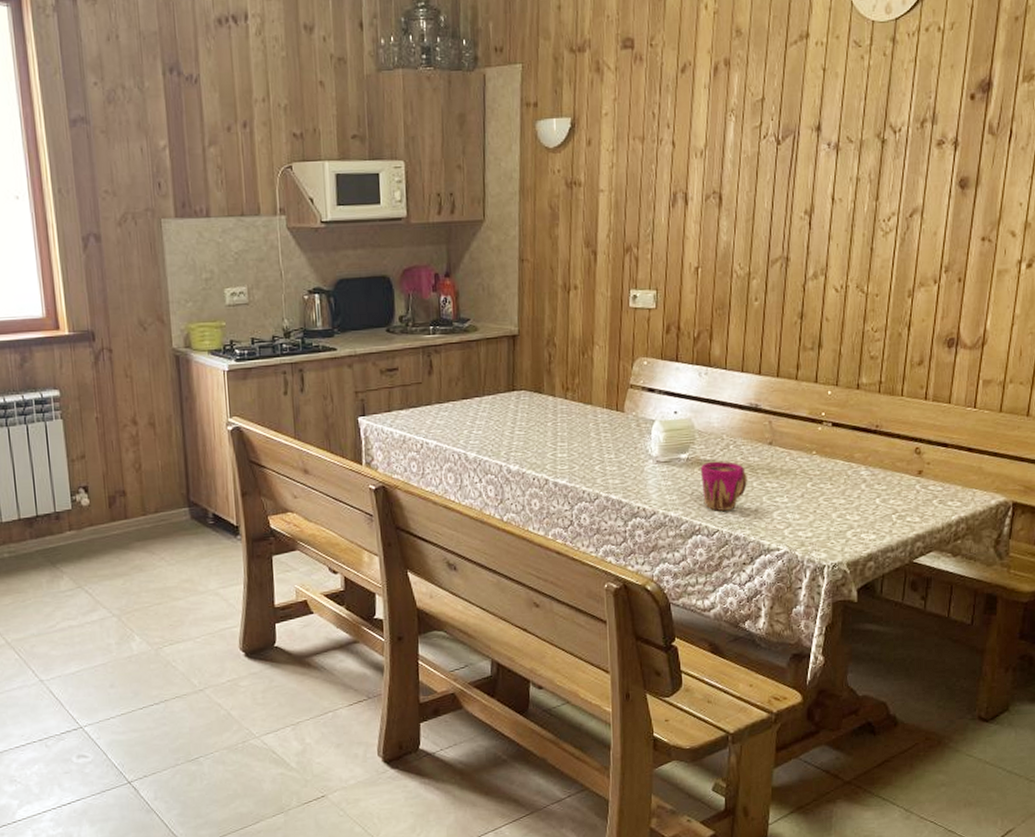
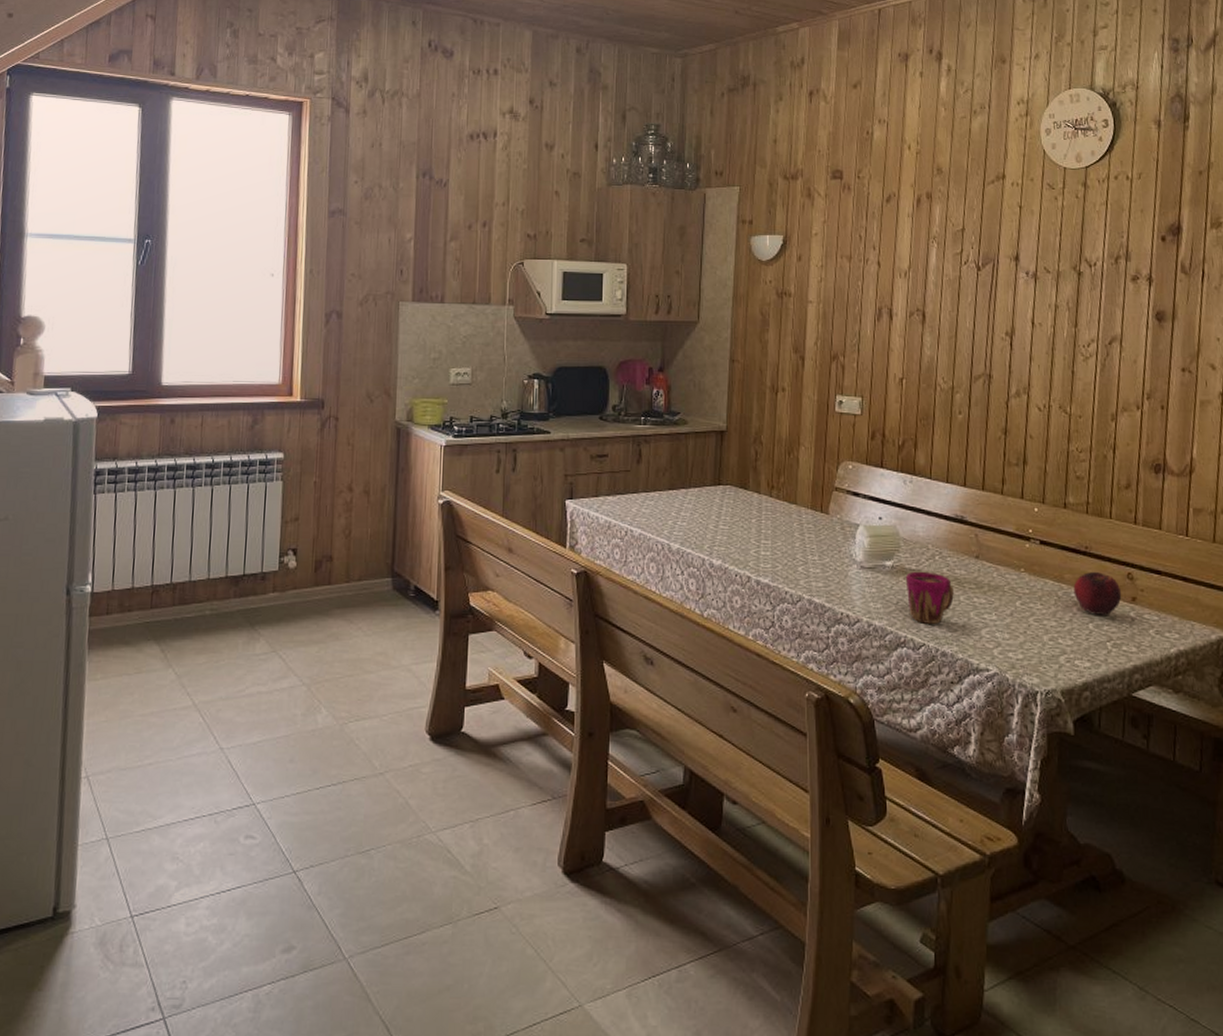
fruit: none [863,448,909,490] -> present [1073,571,1122,615]

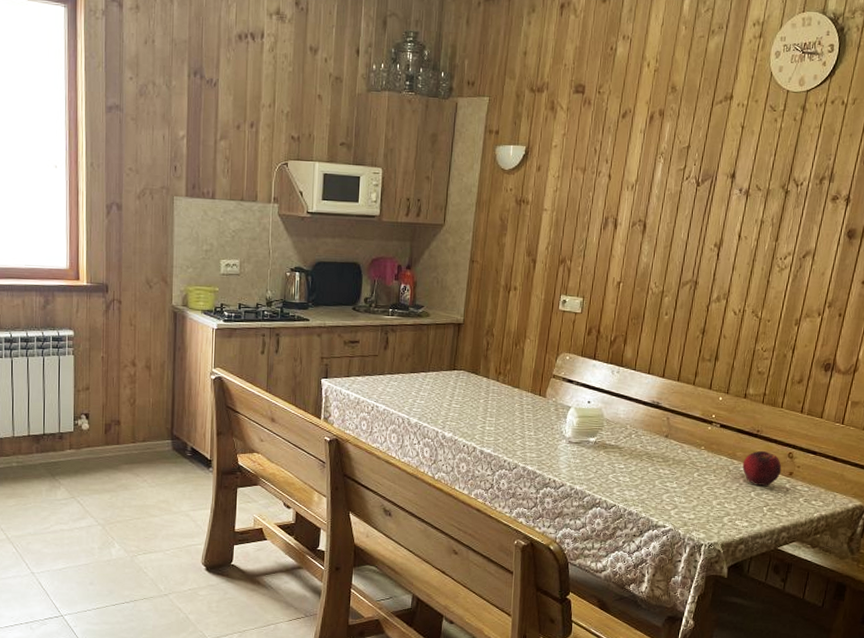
cup: present [906,571,954,624] -> none [605,446,644,489]

